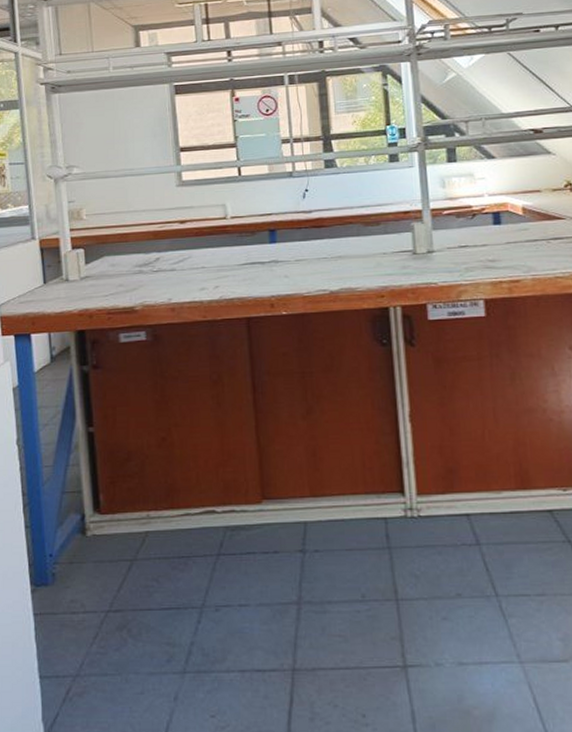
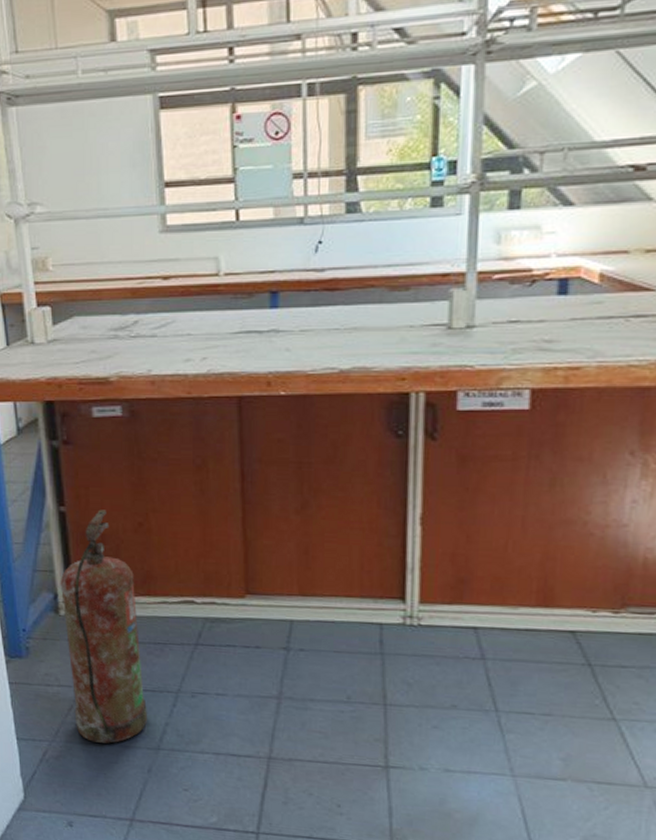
fire extinguisher: none [87,427,172,672] -> present [60,509,147,744]

